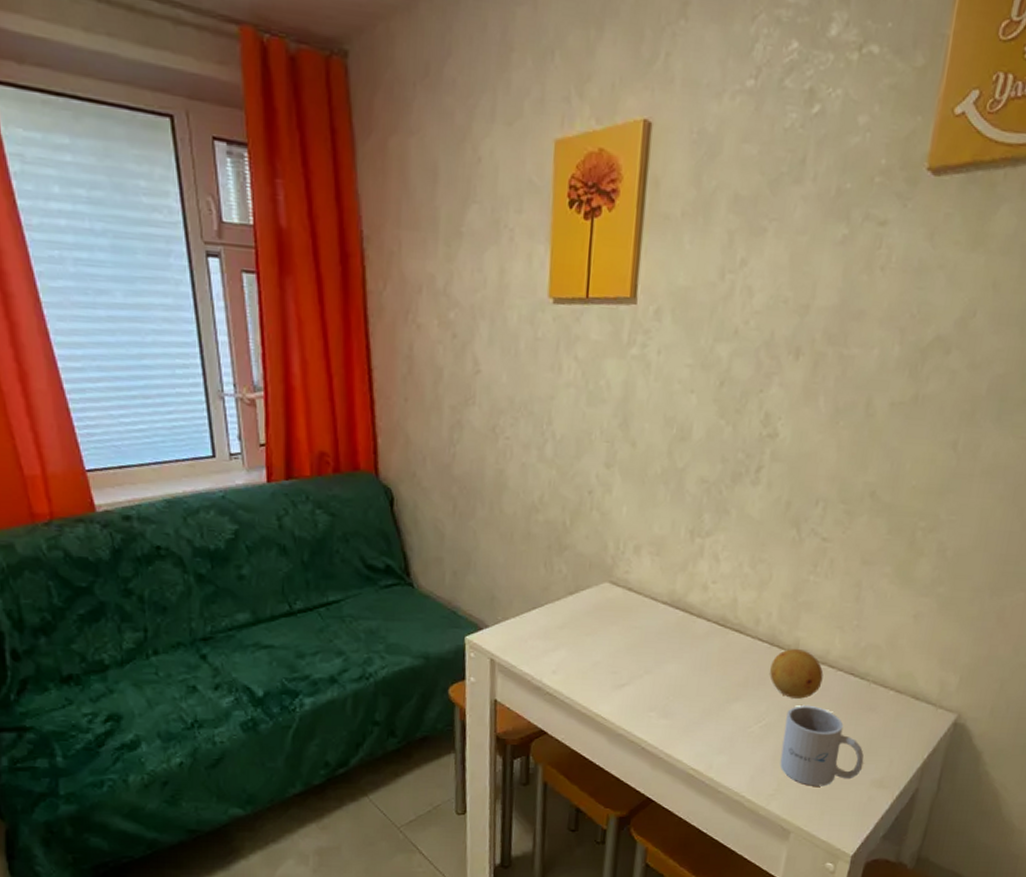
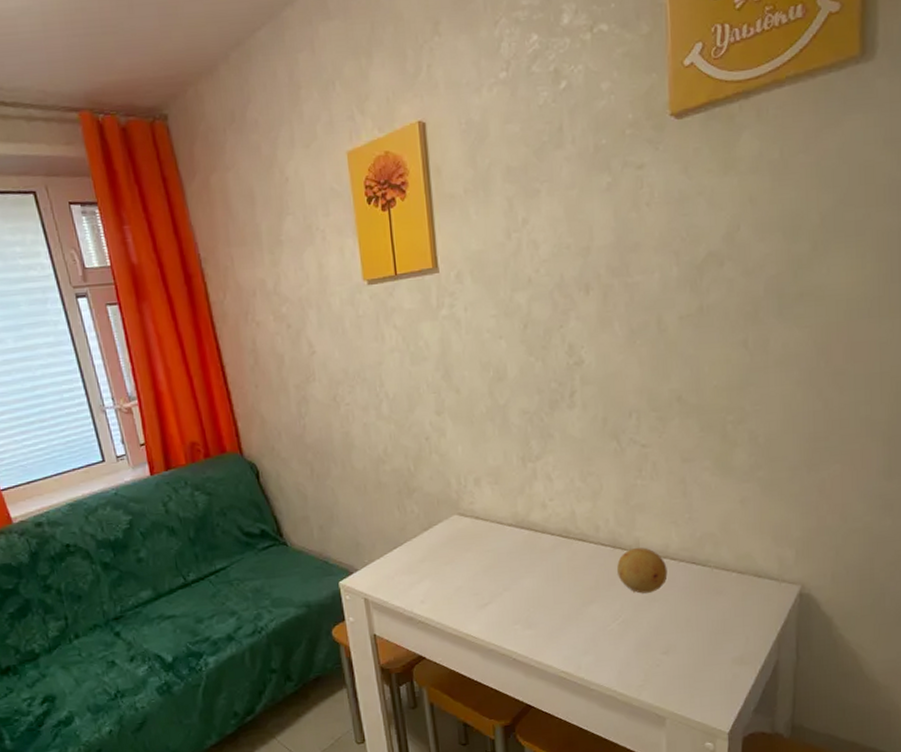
mug: present [780,705,864,787] -> none [640,598,722,673]

